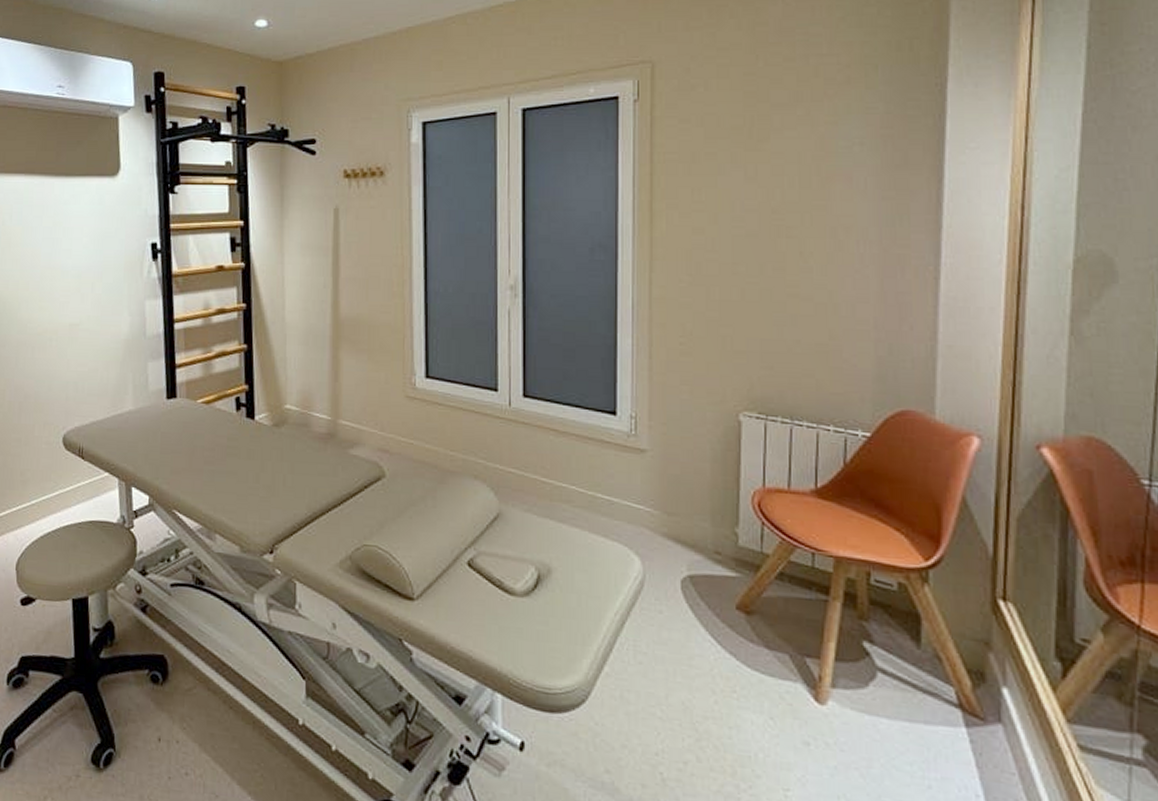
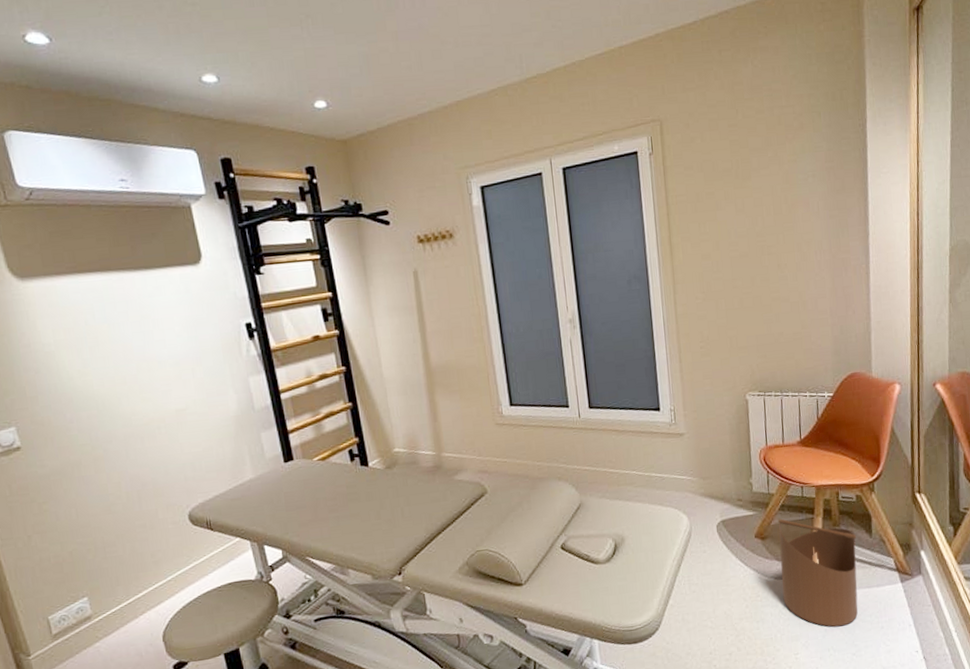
basket: none [771,591,896,769] -> present [777,518,858,627]

